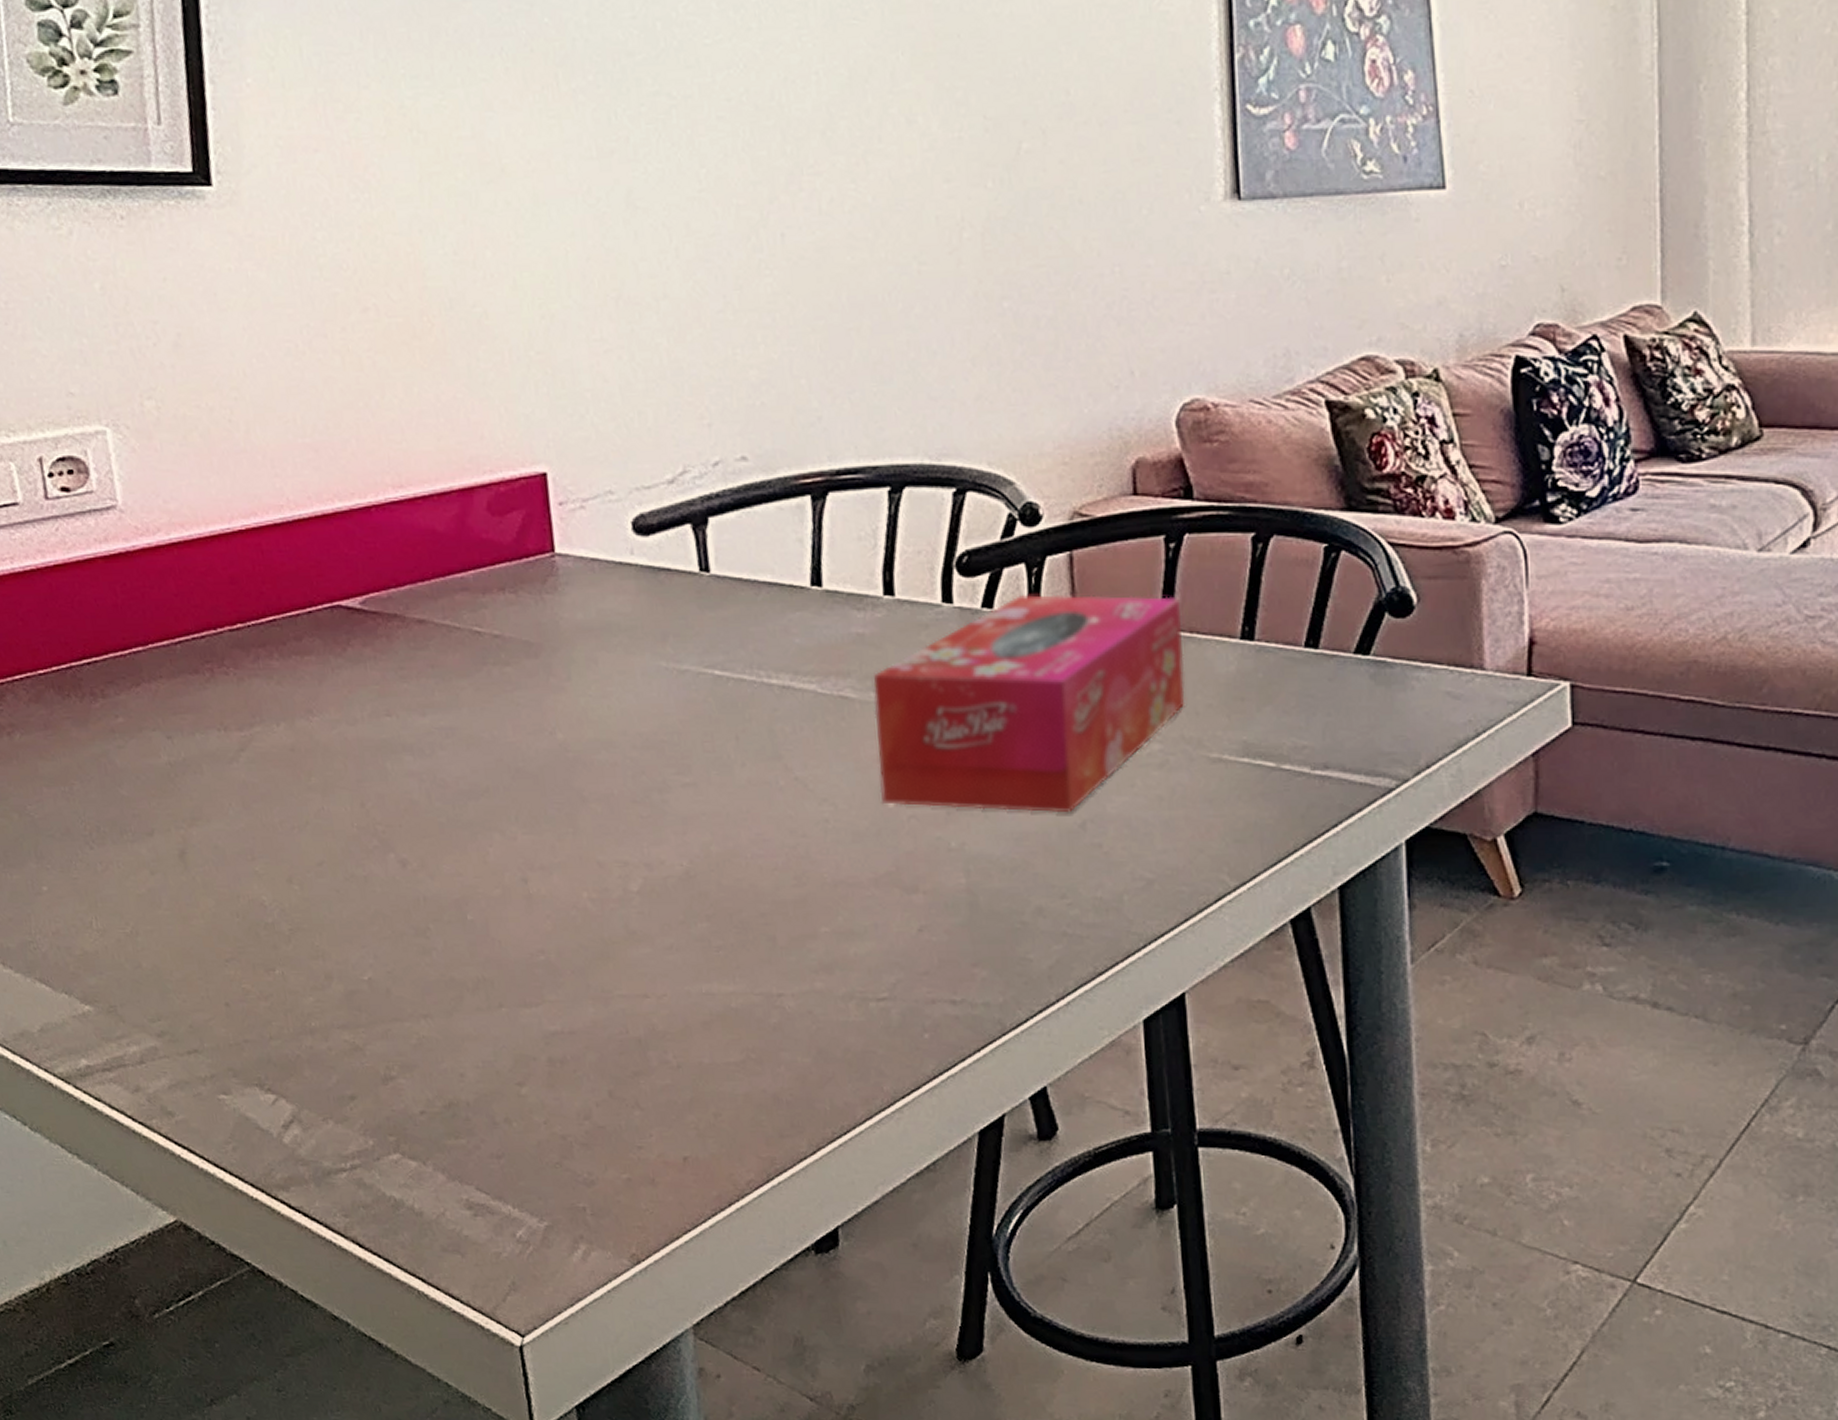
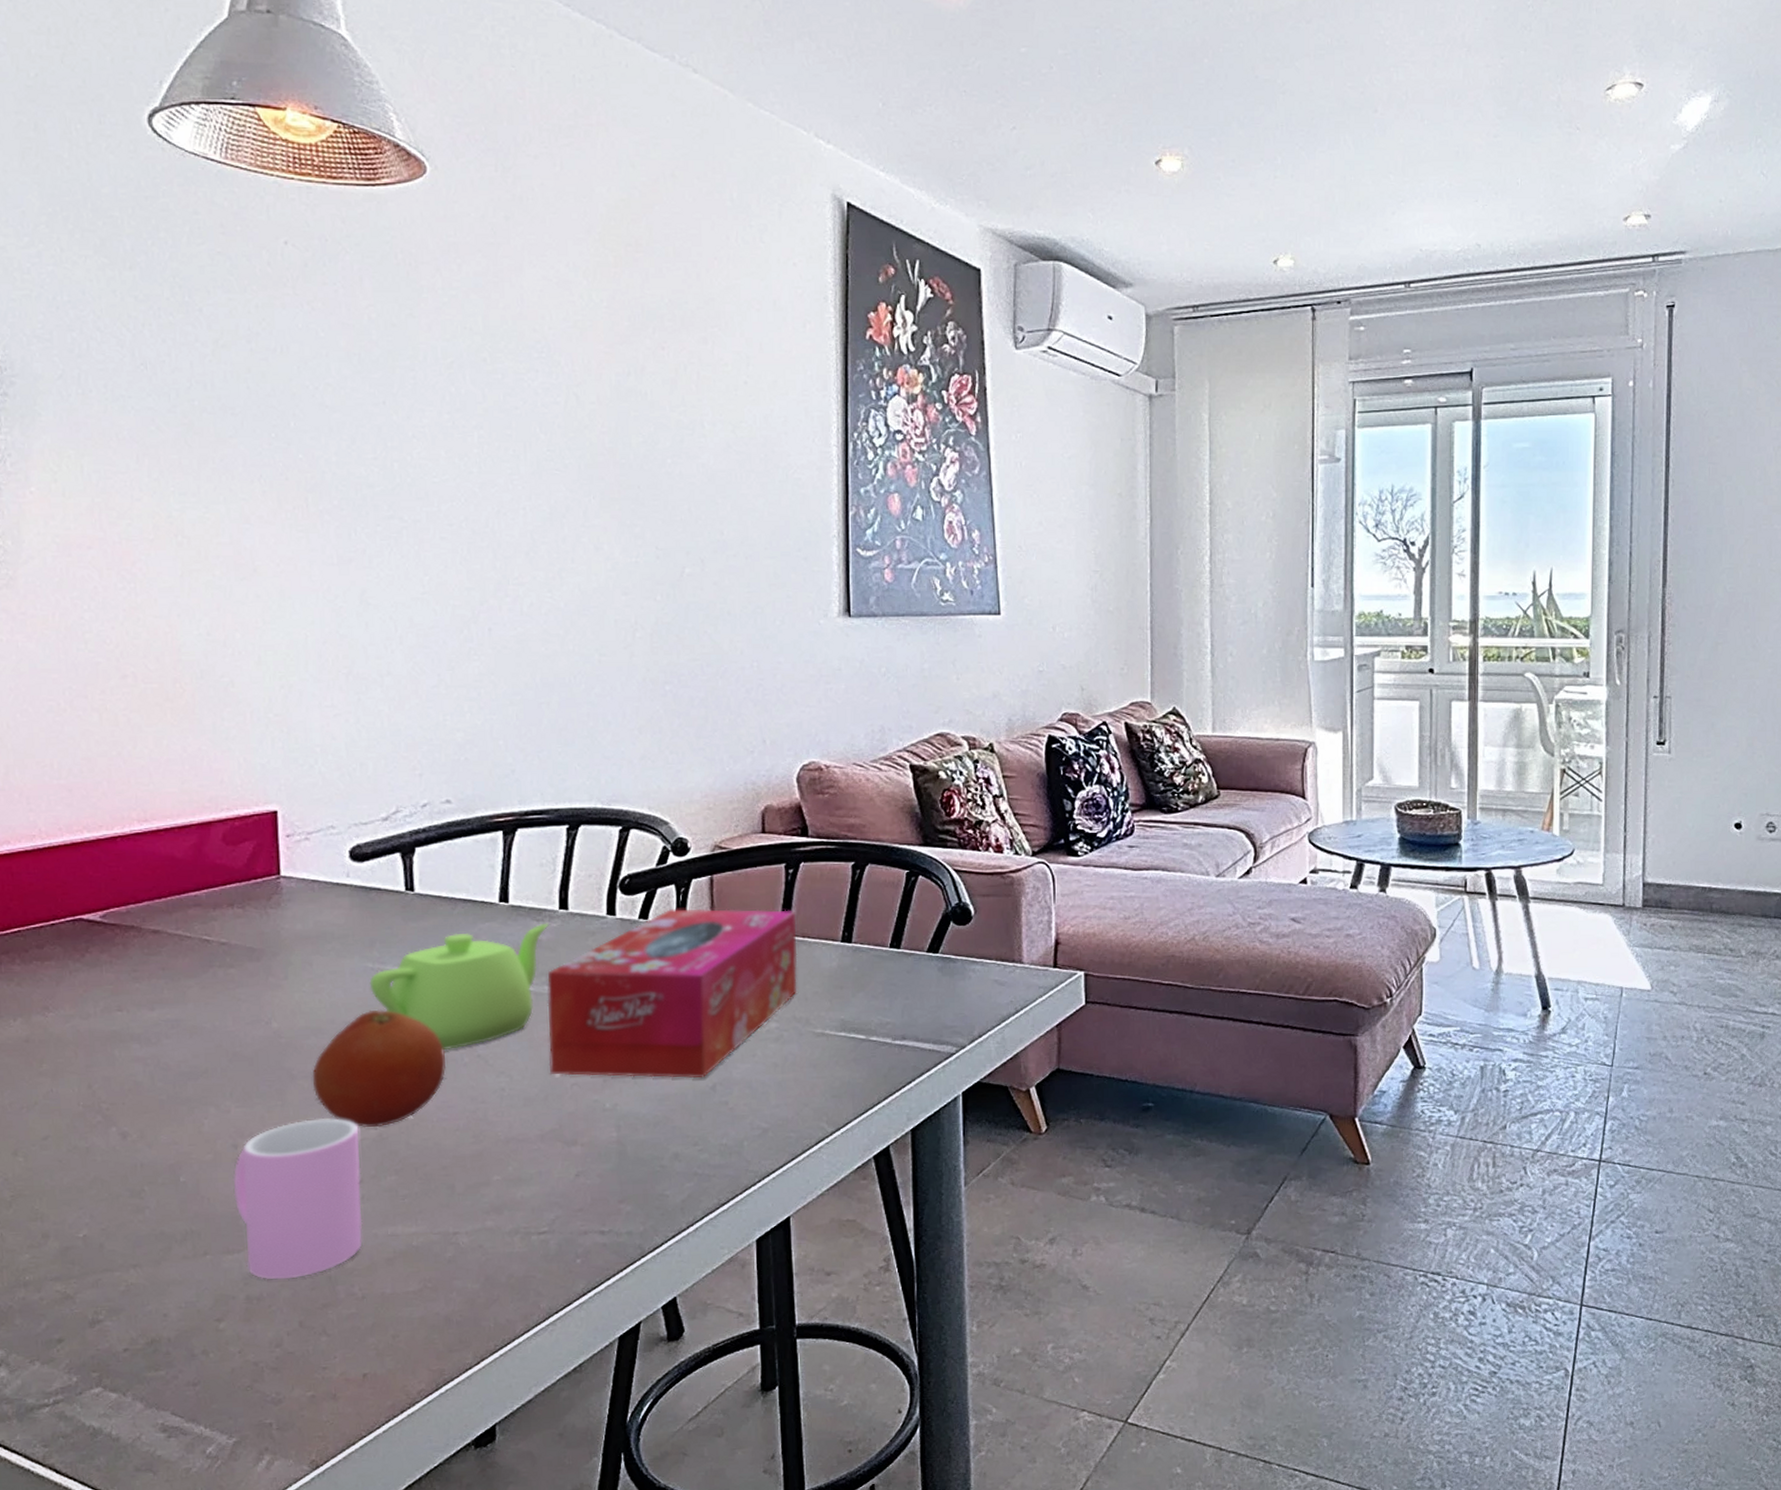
cup: none [524,849,674,1041] -> present [233,1117,363,1280]
fruit: none [605,719,759,864] -> present [312,1009,447,1128]
teapot: none [664,612,872,773] -> present [369,923,549,1052]

